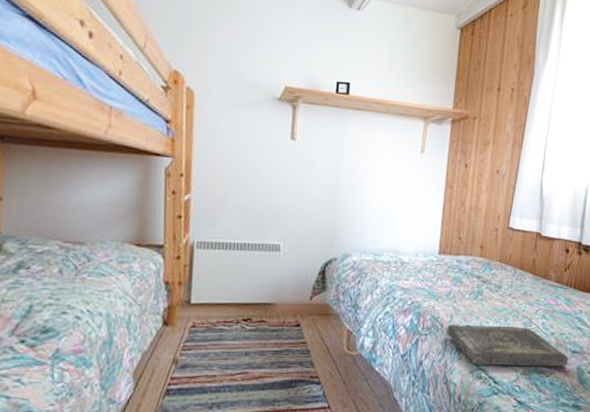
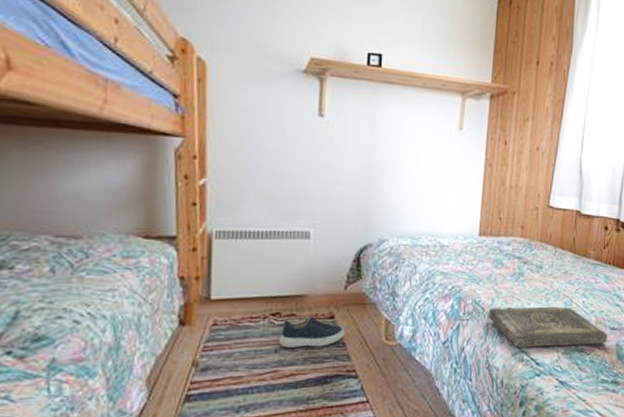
shoe: none [249,324,310,353] -> present [278,317,345,348]

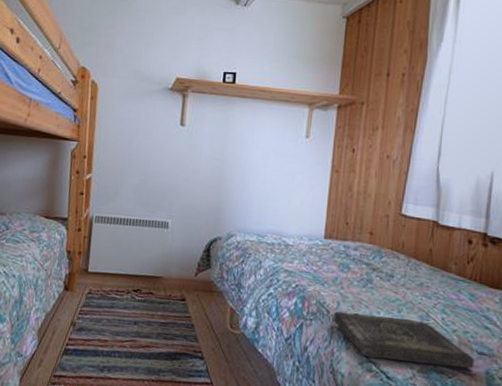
shoe: present [278,317,345,348] -> none [137,296,194,325]

